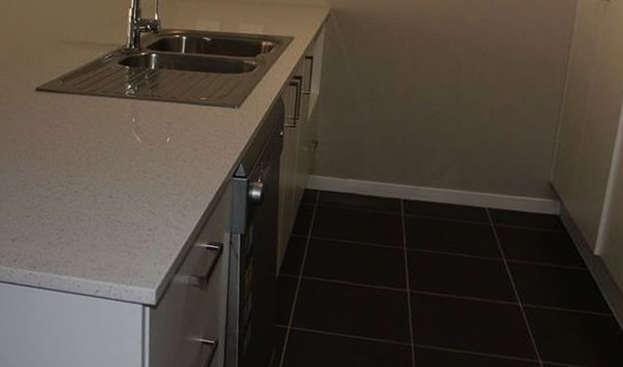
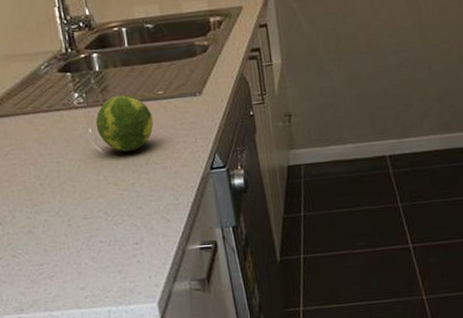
fruit: none [140,93,192,146] -> present [95,94,154,152]

